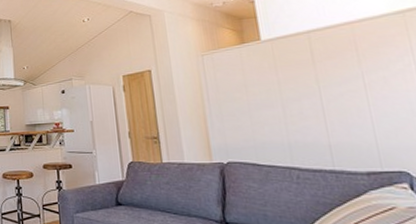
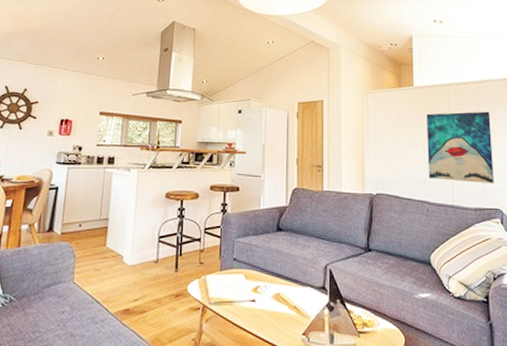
wall art: none [282,55,393,142] -> present [426,111,494,184]

